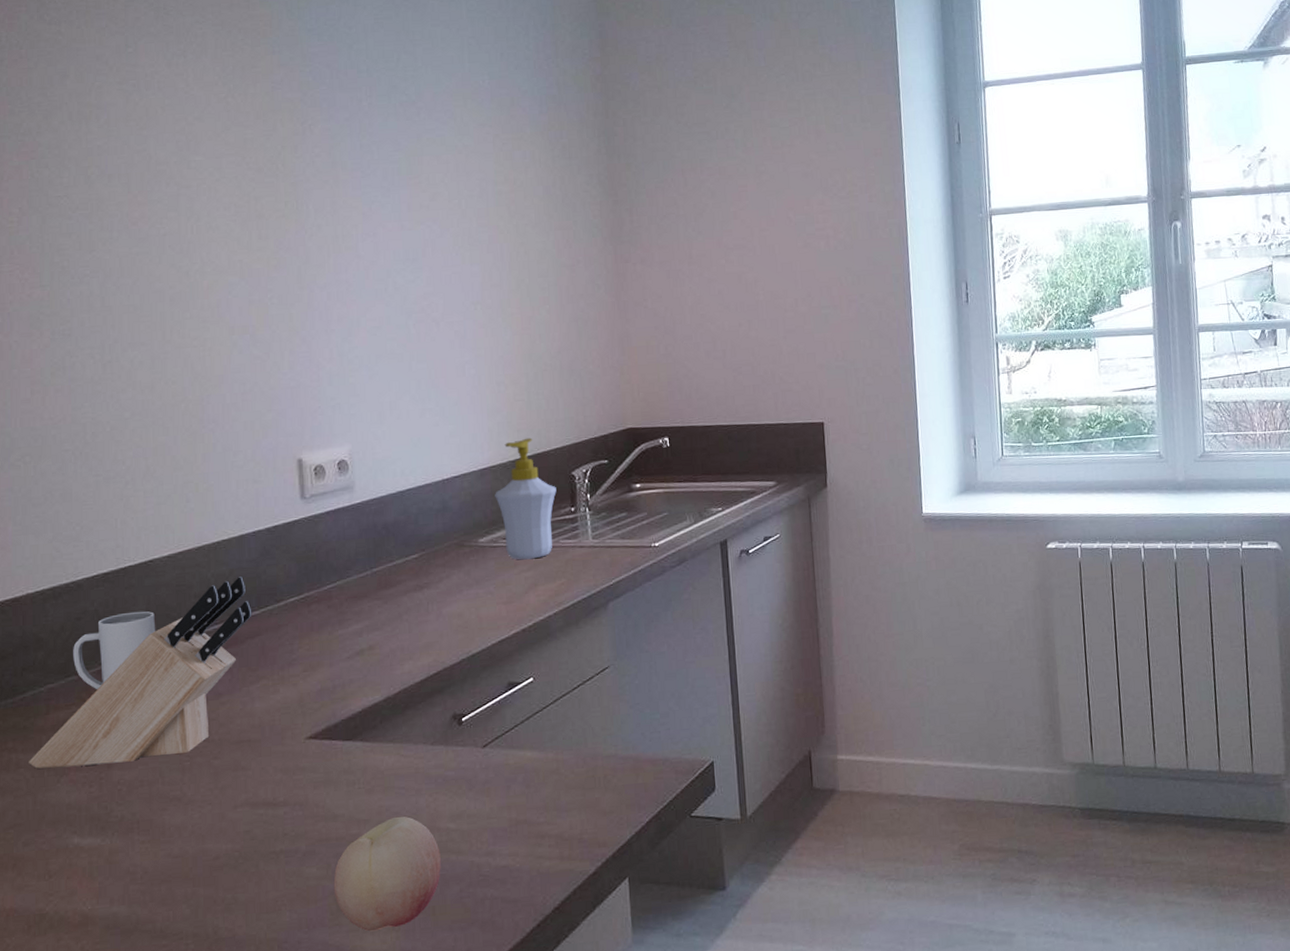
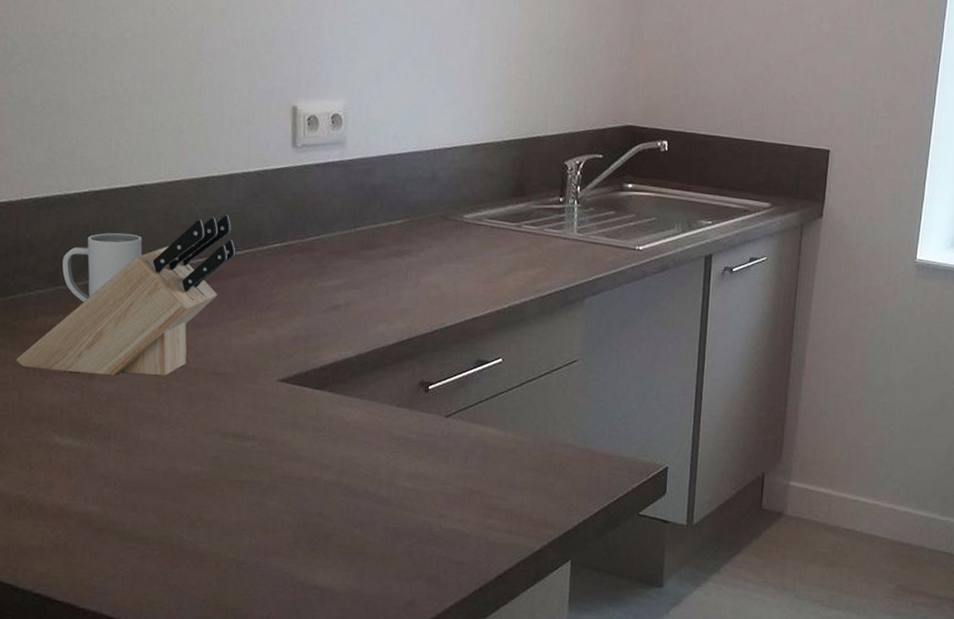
fruit: present [333,816,441,932] -> none [292,467,395,568]
soap bottle: present [495,437,557,560] -> none [485,119,547,243]

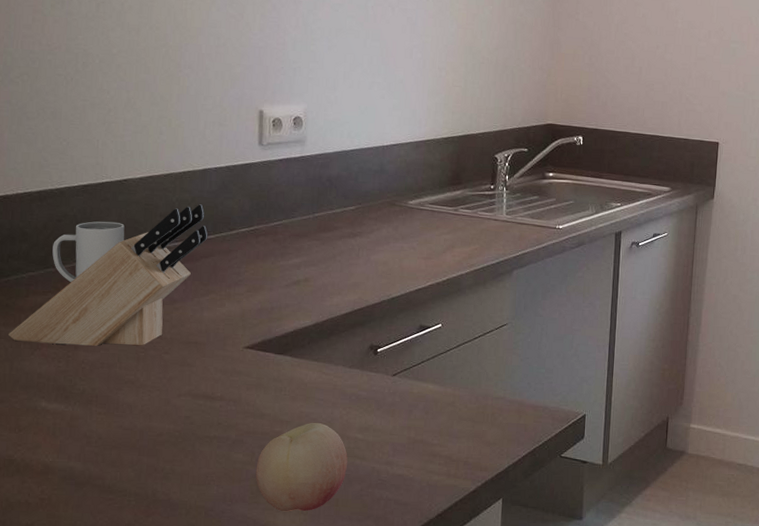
fruit: none [292,467,395,568] -> present [255,422,348,512]

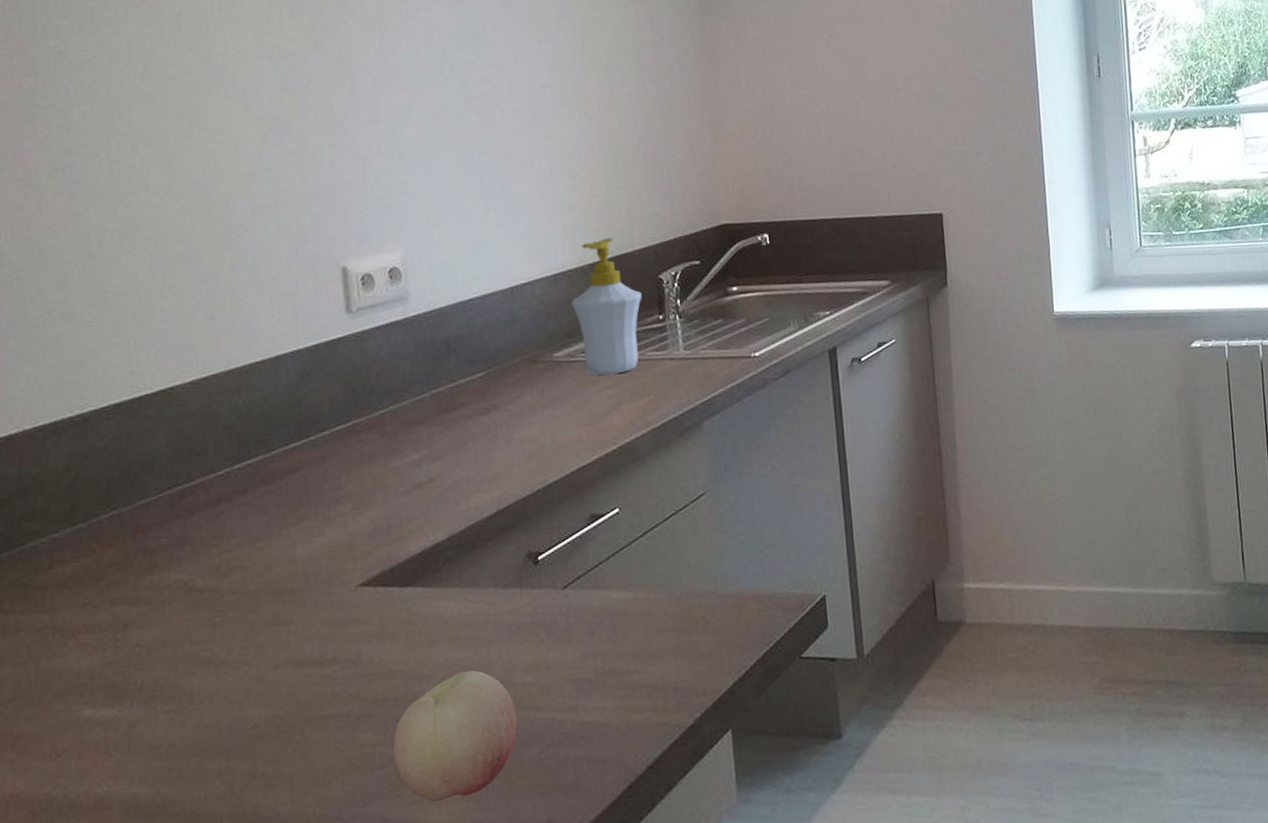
knife block: present [8,204,208,346] -> none [30,403,292,632]
mug: present [52,221,125,283] -> none [80,446,179,539]
soap bottle: none [426,120,480,225] -> present [571,237,642,376]

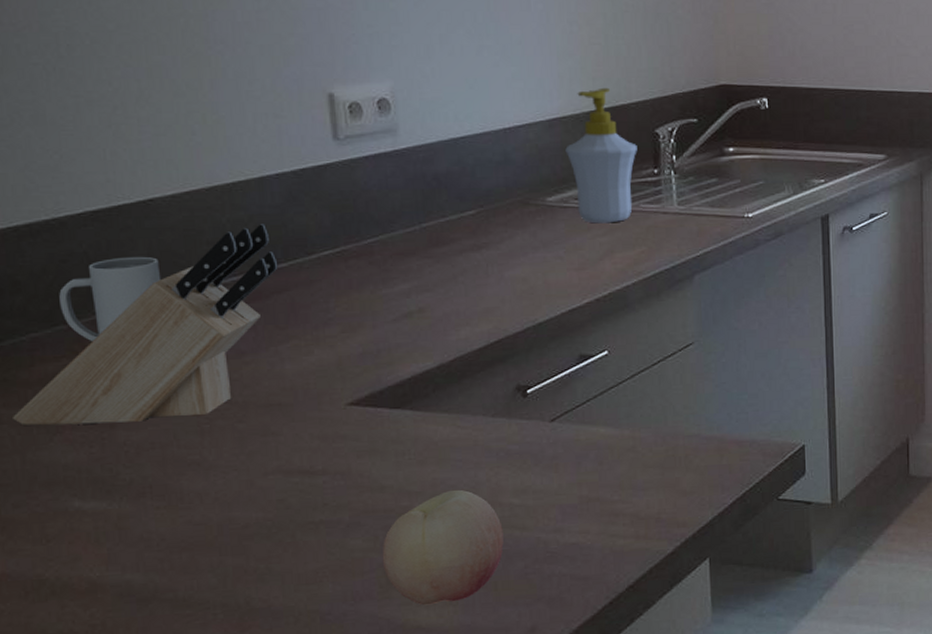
knife block: none [30,403,292,632] -> present [13,224,278,426]
mug: none [80,446,179,539] -> present [59,256,162,342]

